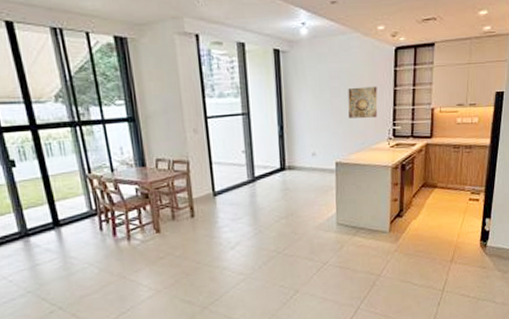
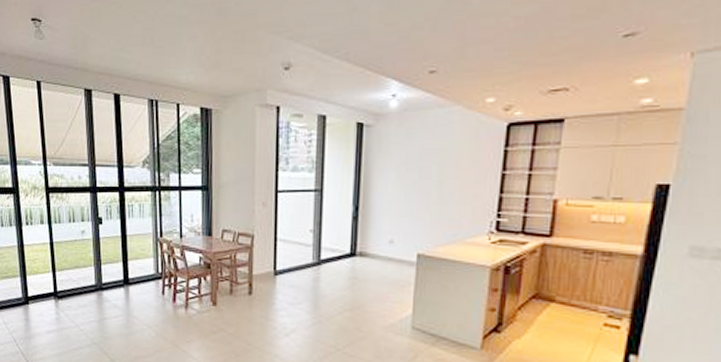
wall art: present [348,86,378,119] -> none [439,168,479,206]

